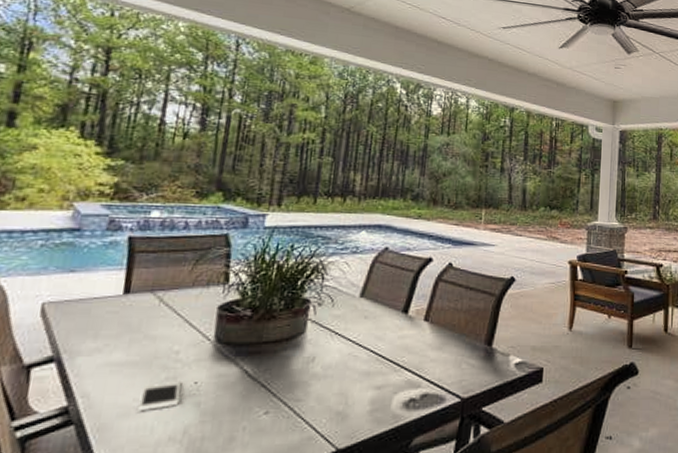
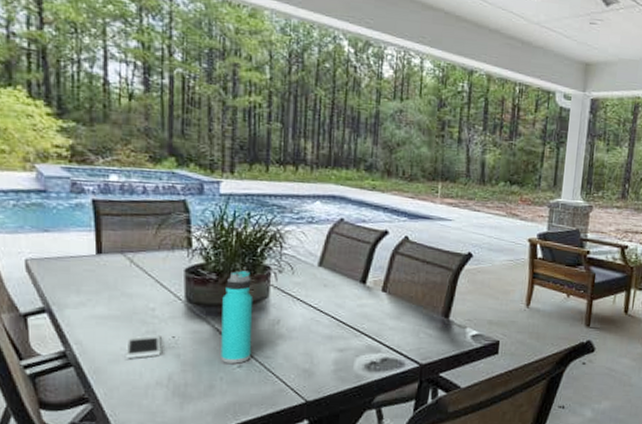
water bottle: none [246,305,289,410] -> present [221,270,254,364]

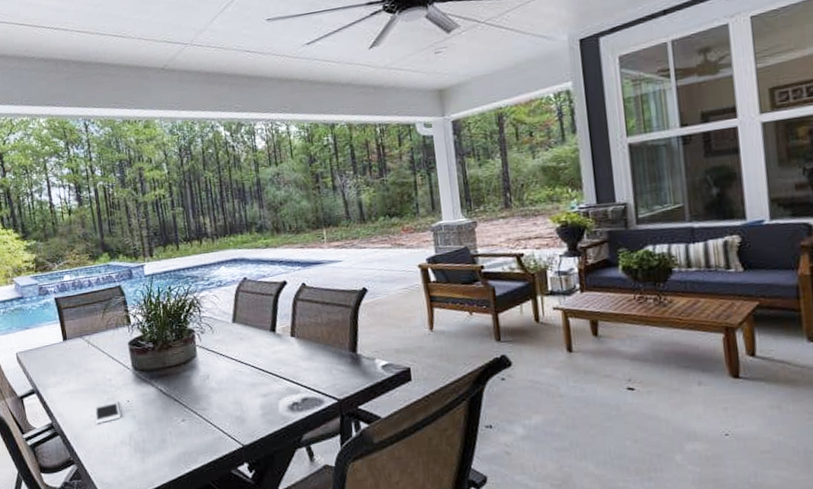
water bottle: present [221,270,254,364] -> none [160,336,191,419]

